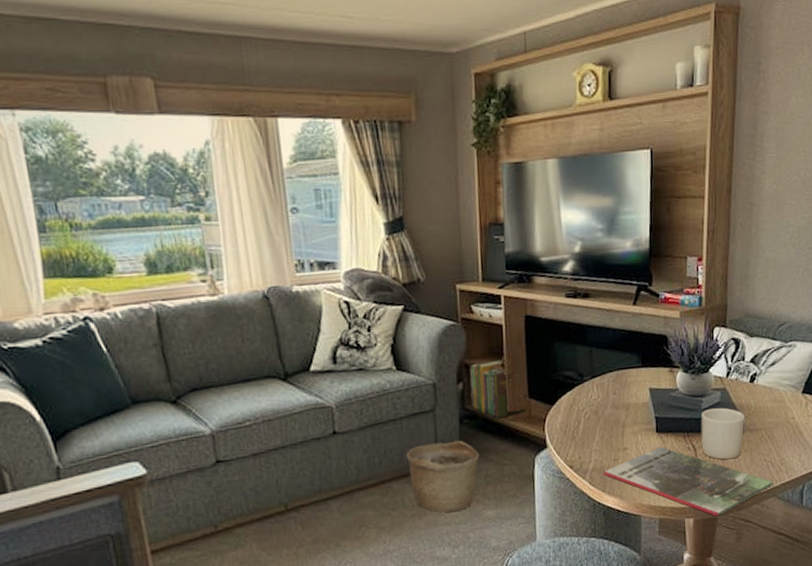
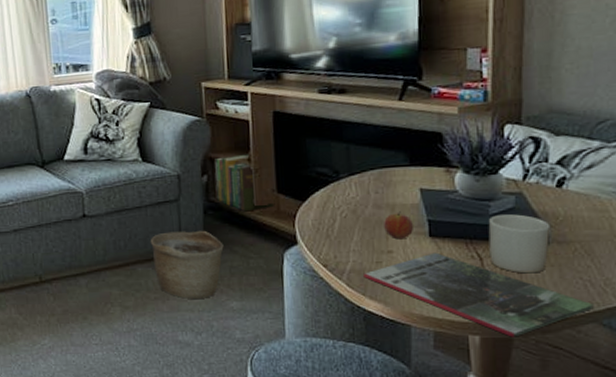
fruit: none [620,410,645,437] -> present [384,211,415,240]

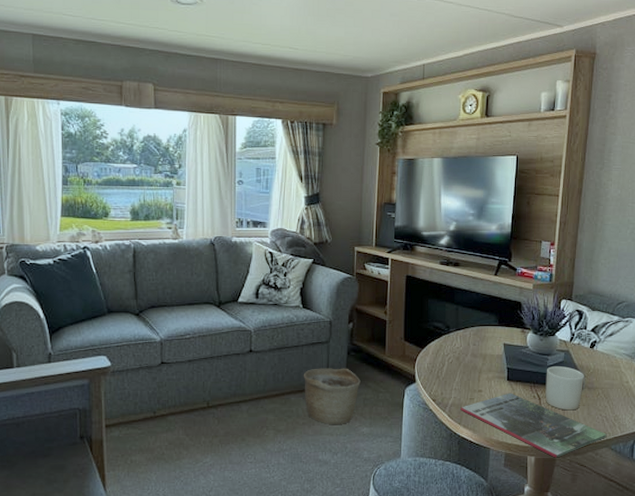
books: present [213,154,274,212] -> none [358,308,401,354]
fruit: present [384,211,415,240] -> none [477,360,498,382]

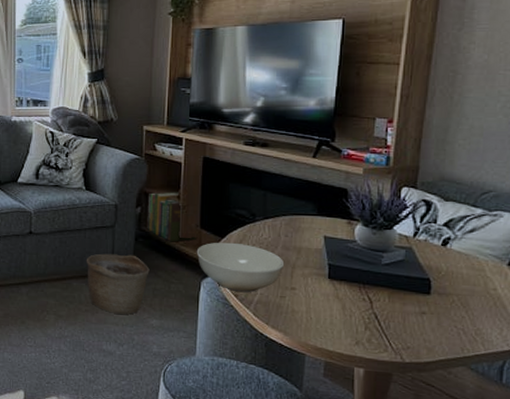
books: none [358,308,401,354] -> present [147,192,196,242]
bowl: none [401,352,473,396] -> present [196,242,285,292]
magazine: present [460,393,607,458] -> none [268,292,464,373]
mug: present [545,366,585,411] -> none [378,265,434,319]

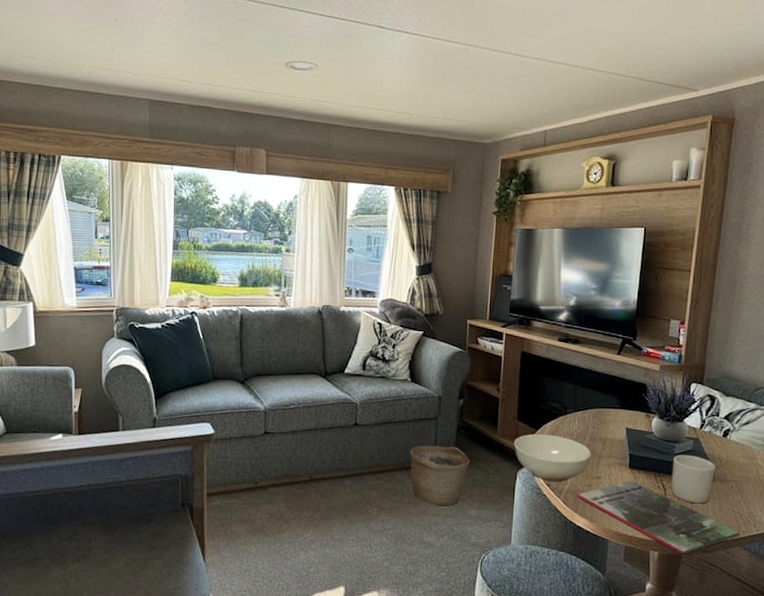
books: present [147,192,196,242] -> none [468,384,514,434]
magazine: none [268,292,464,373] -> present [577,481,740,555]
mug: none [378,265,434,319] -> present [671,455,716,504]

